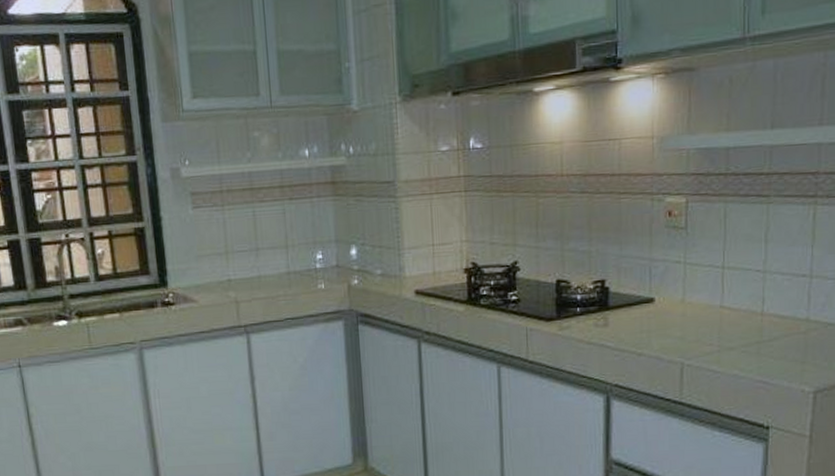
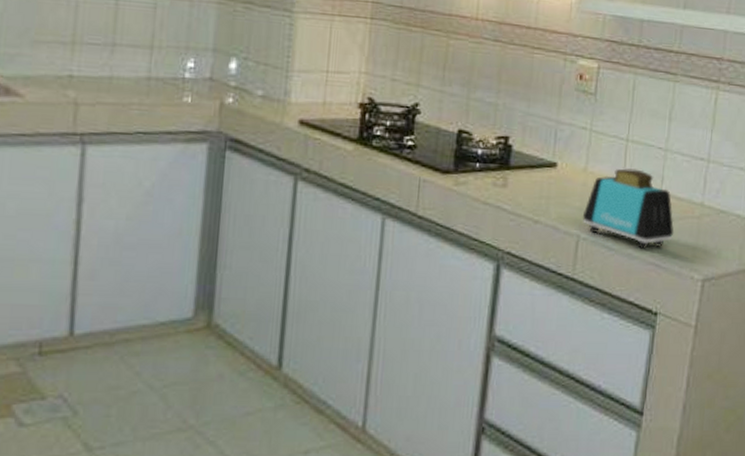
toaster: none [684,293,780,370] -> present [582,168,674,250]

